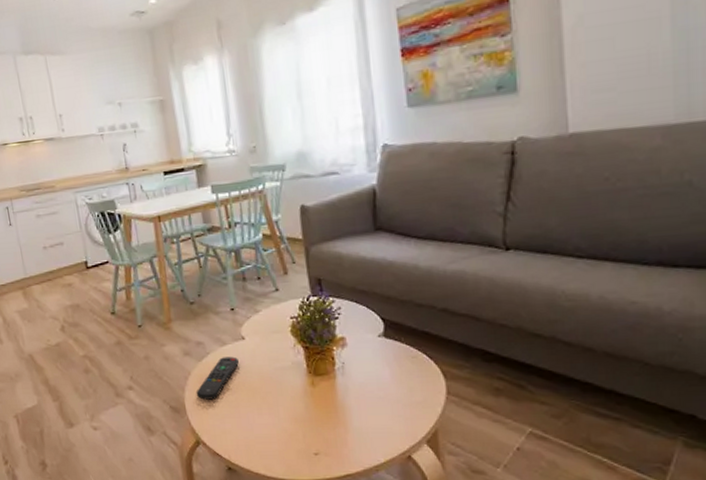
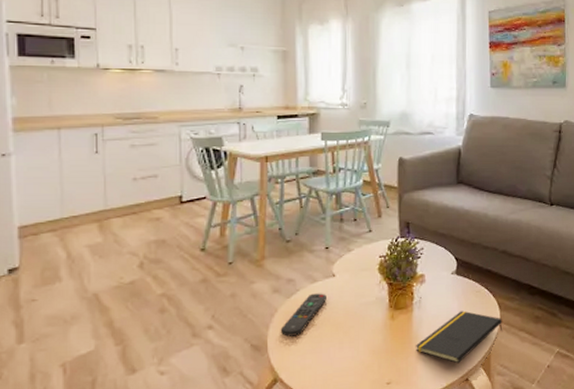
notepad: none [342,379,451,438] -> present [415,310,503,364]

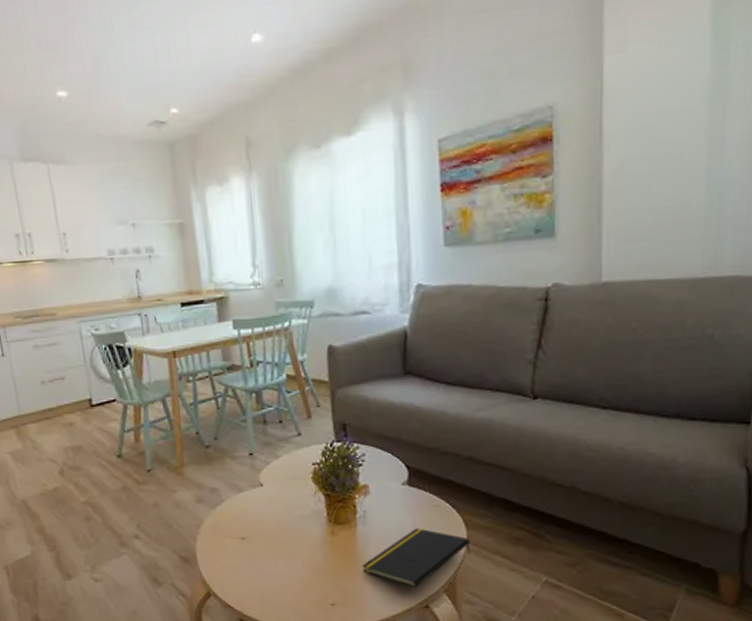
remote control: present [280,293,326,337] -> none [208,504,256,550]

